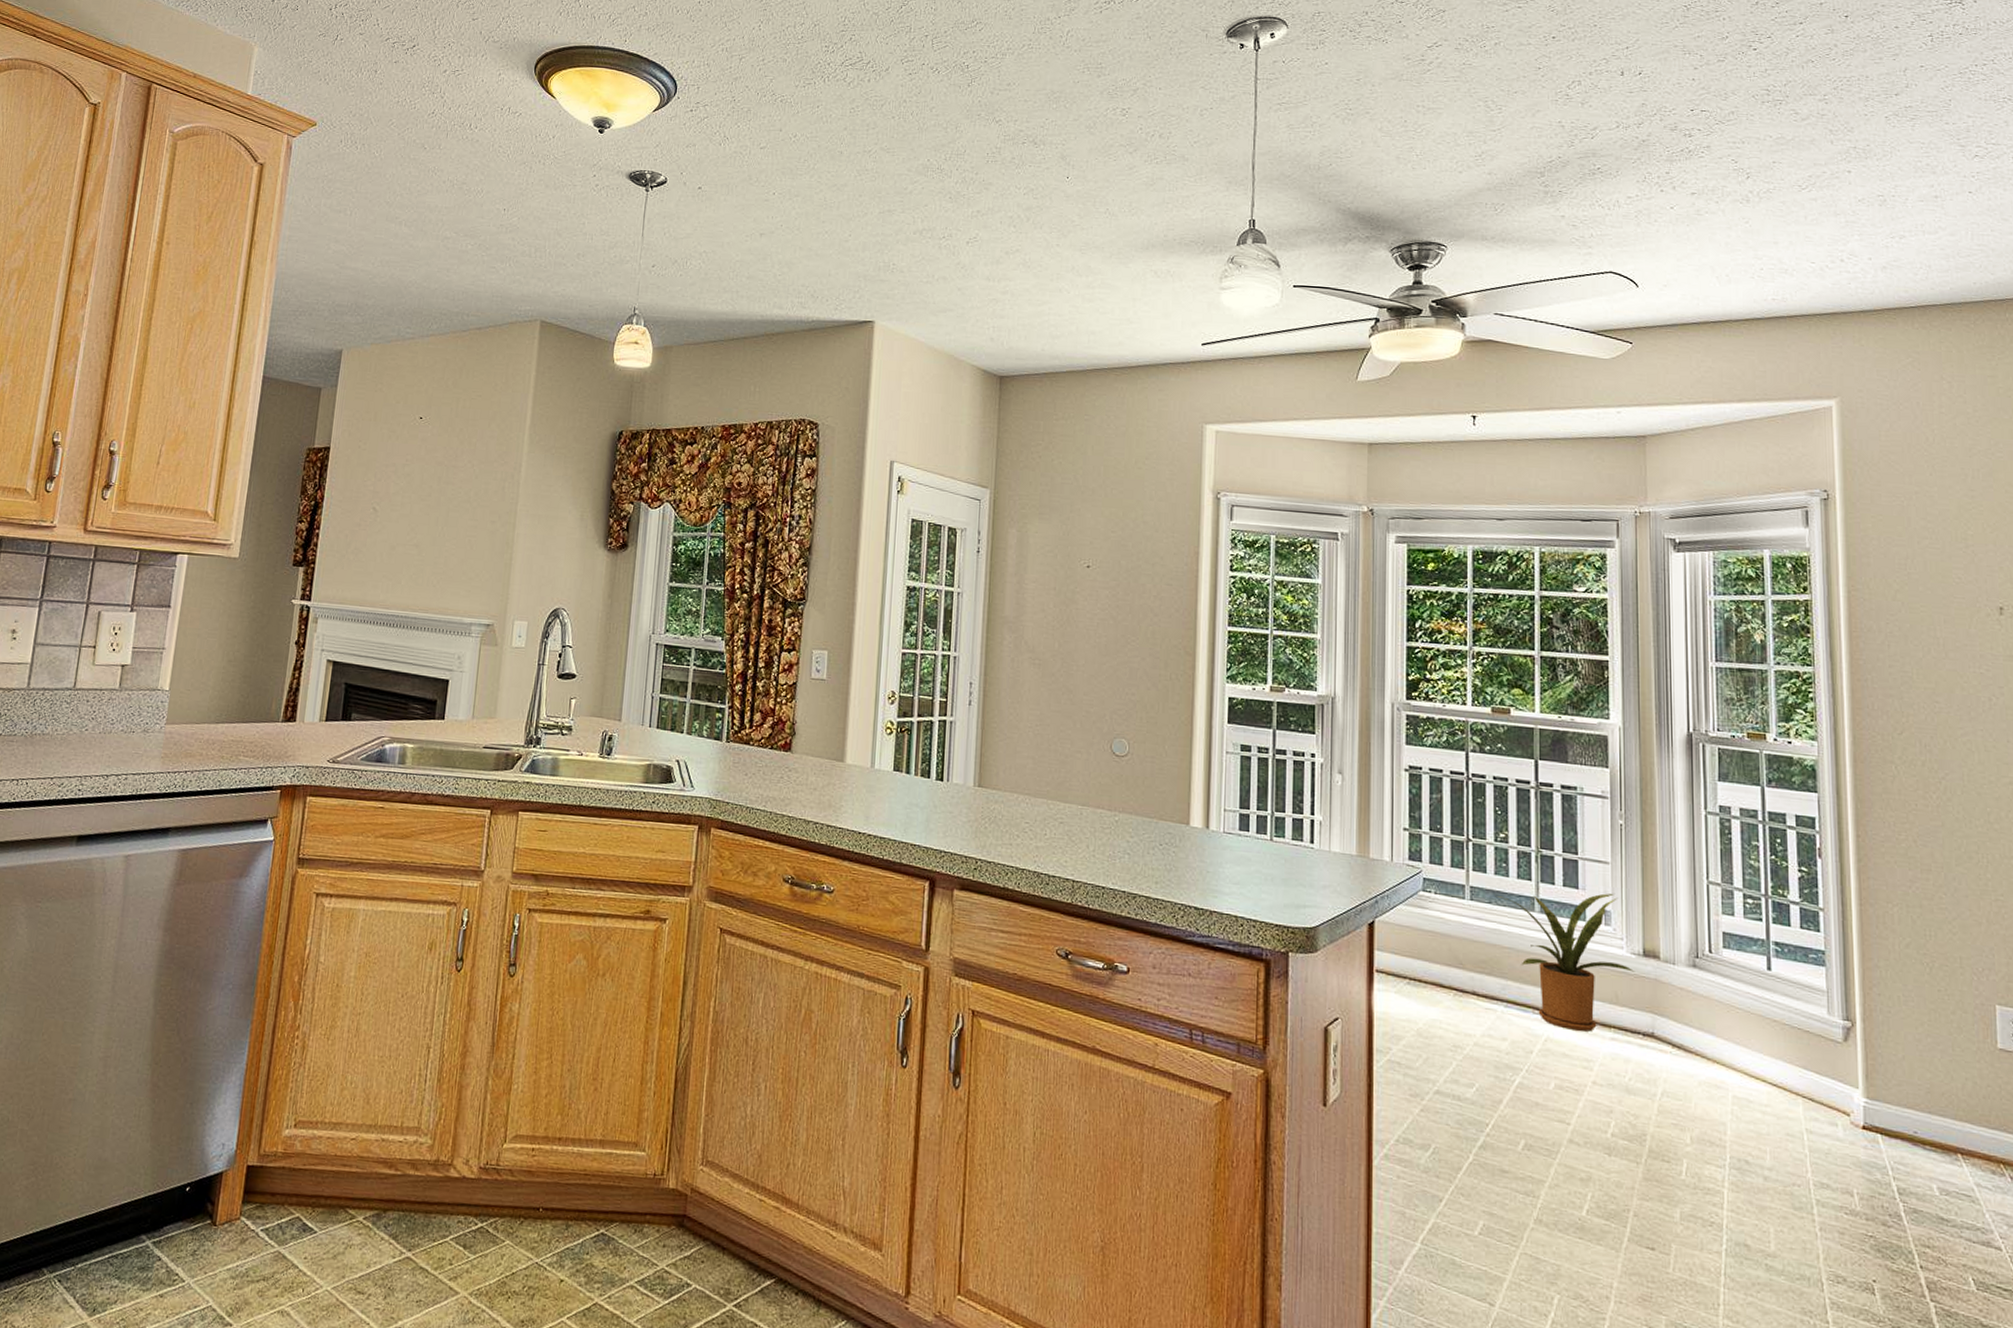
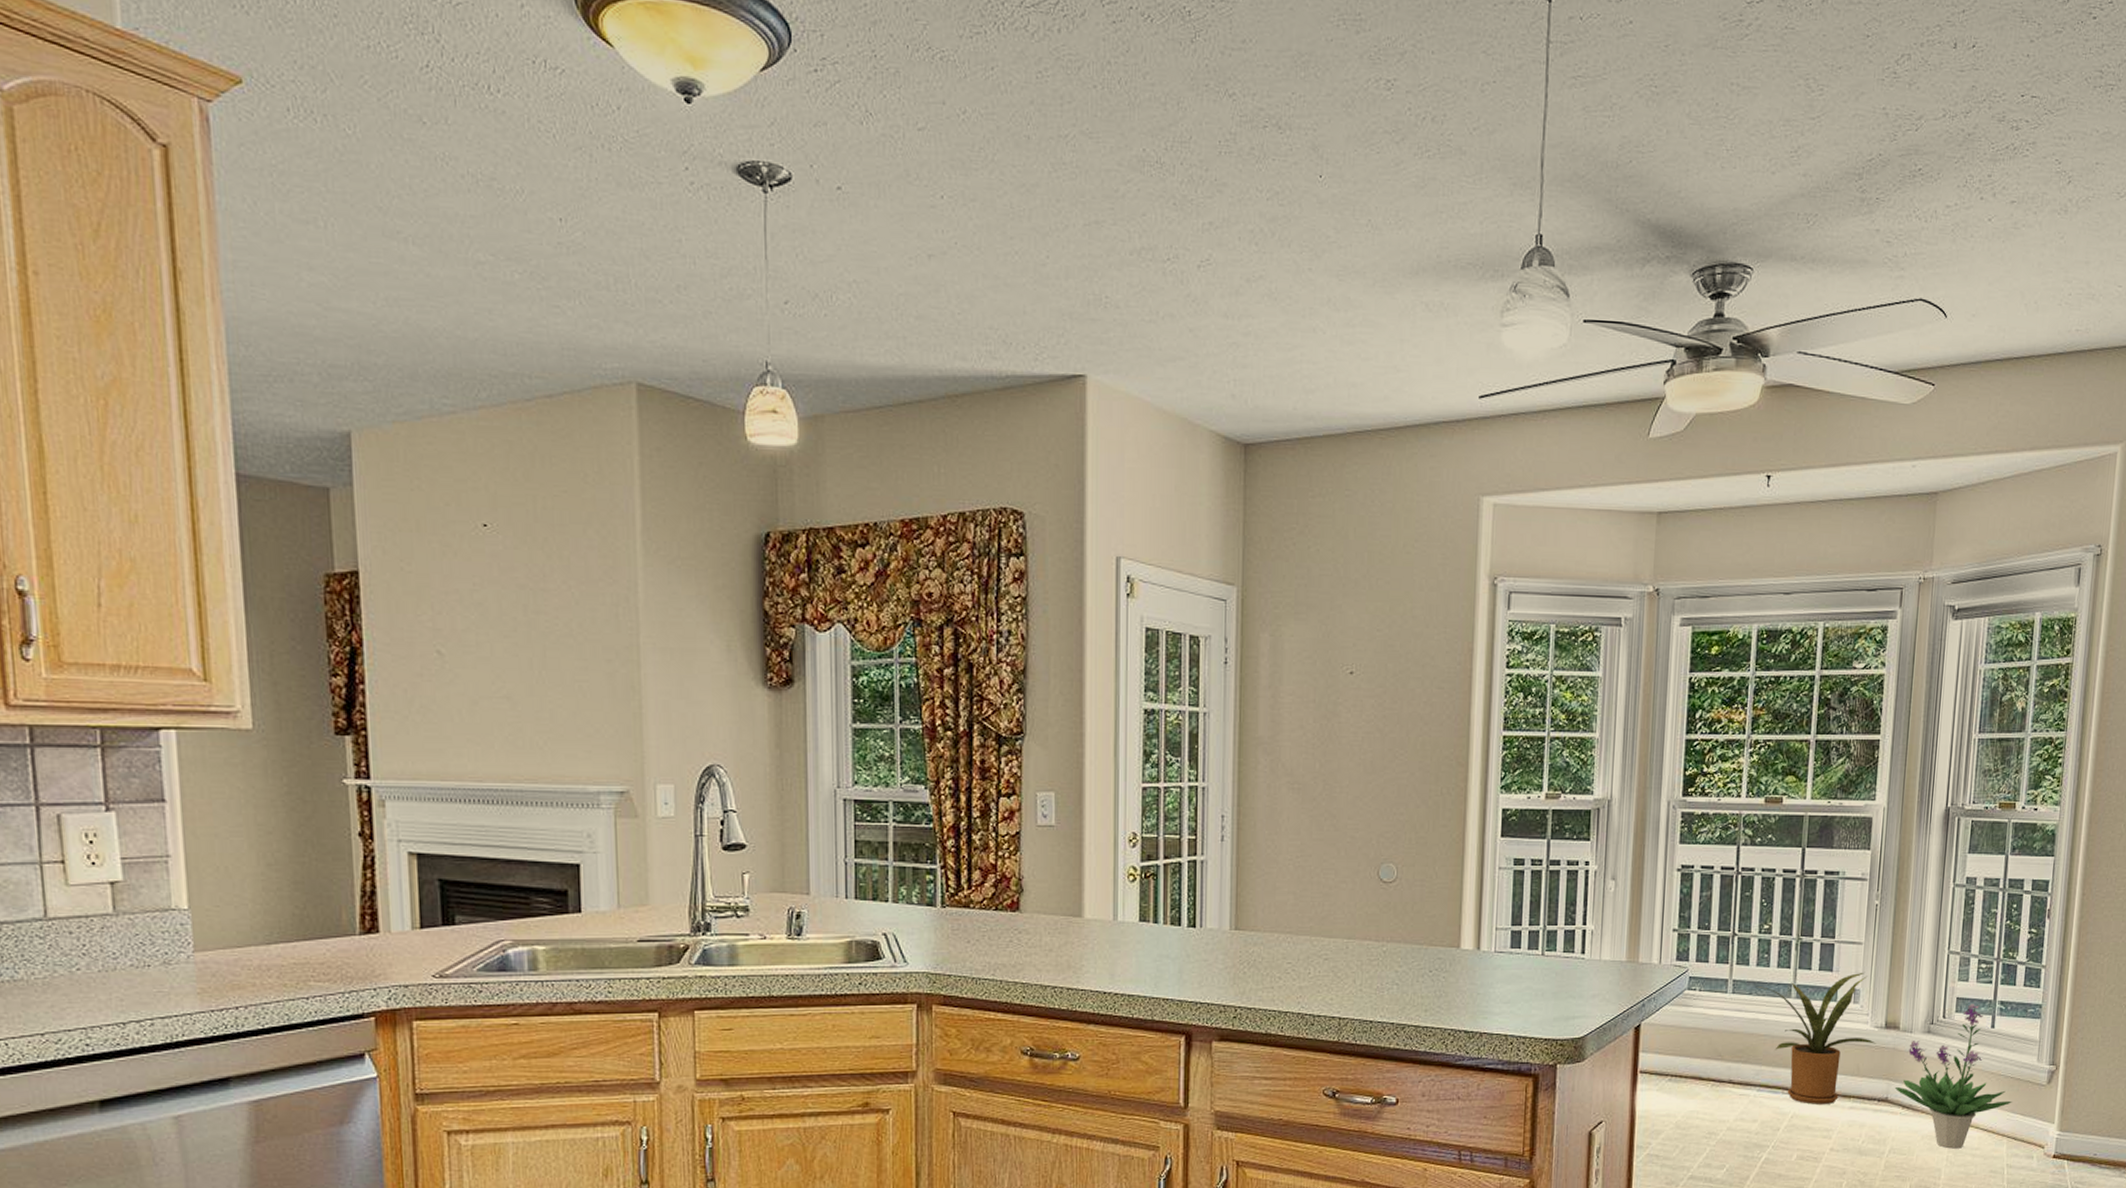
potted plant: none [1661,941,1803,1103] -> present [1894,1004,2012,1149]

